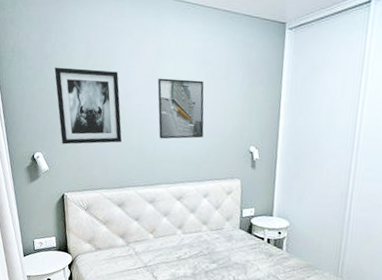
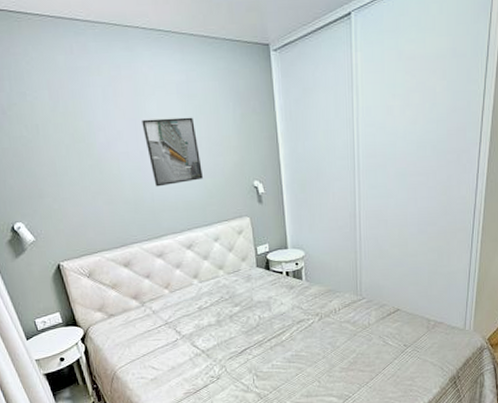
wall art: present [54,67,122,145] -> none [16,118,114,209]

